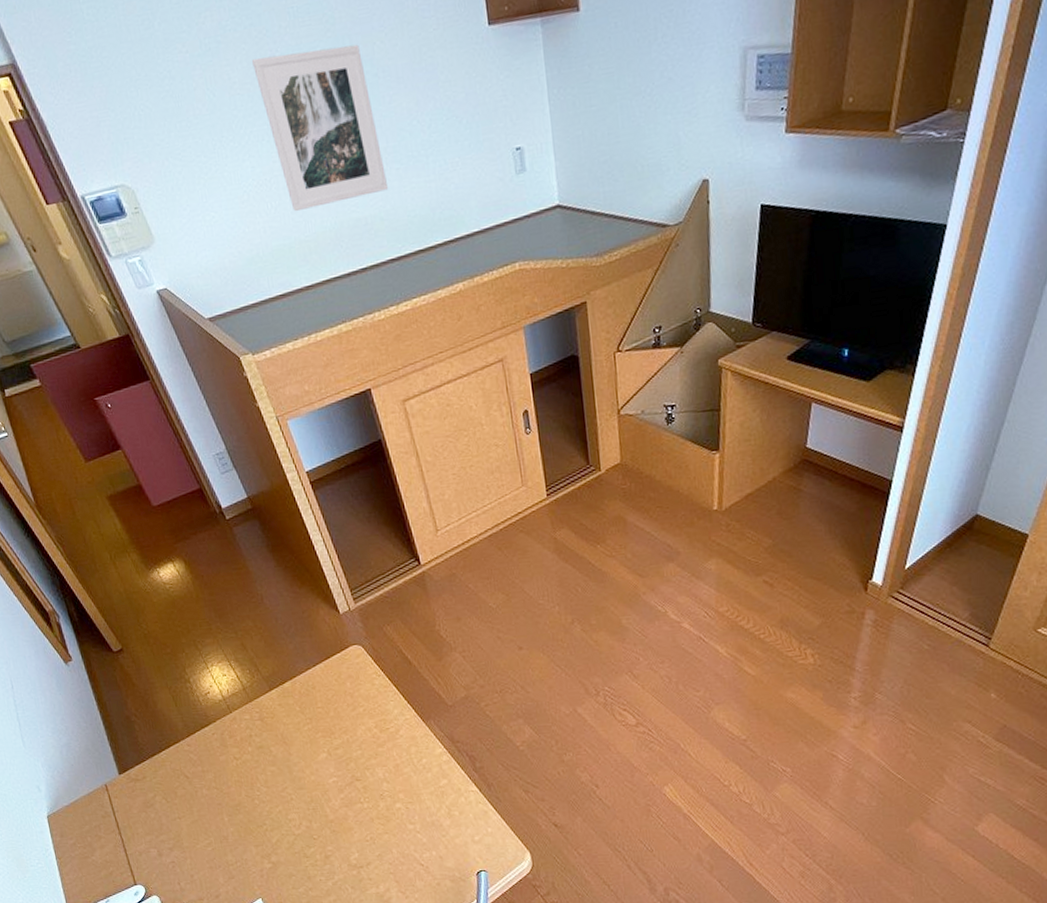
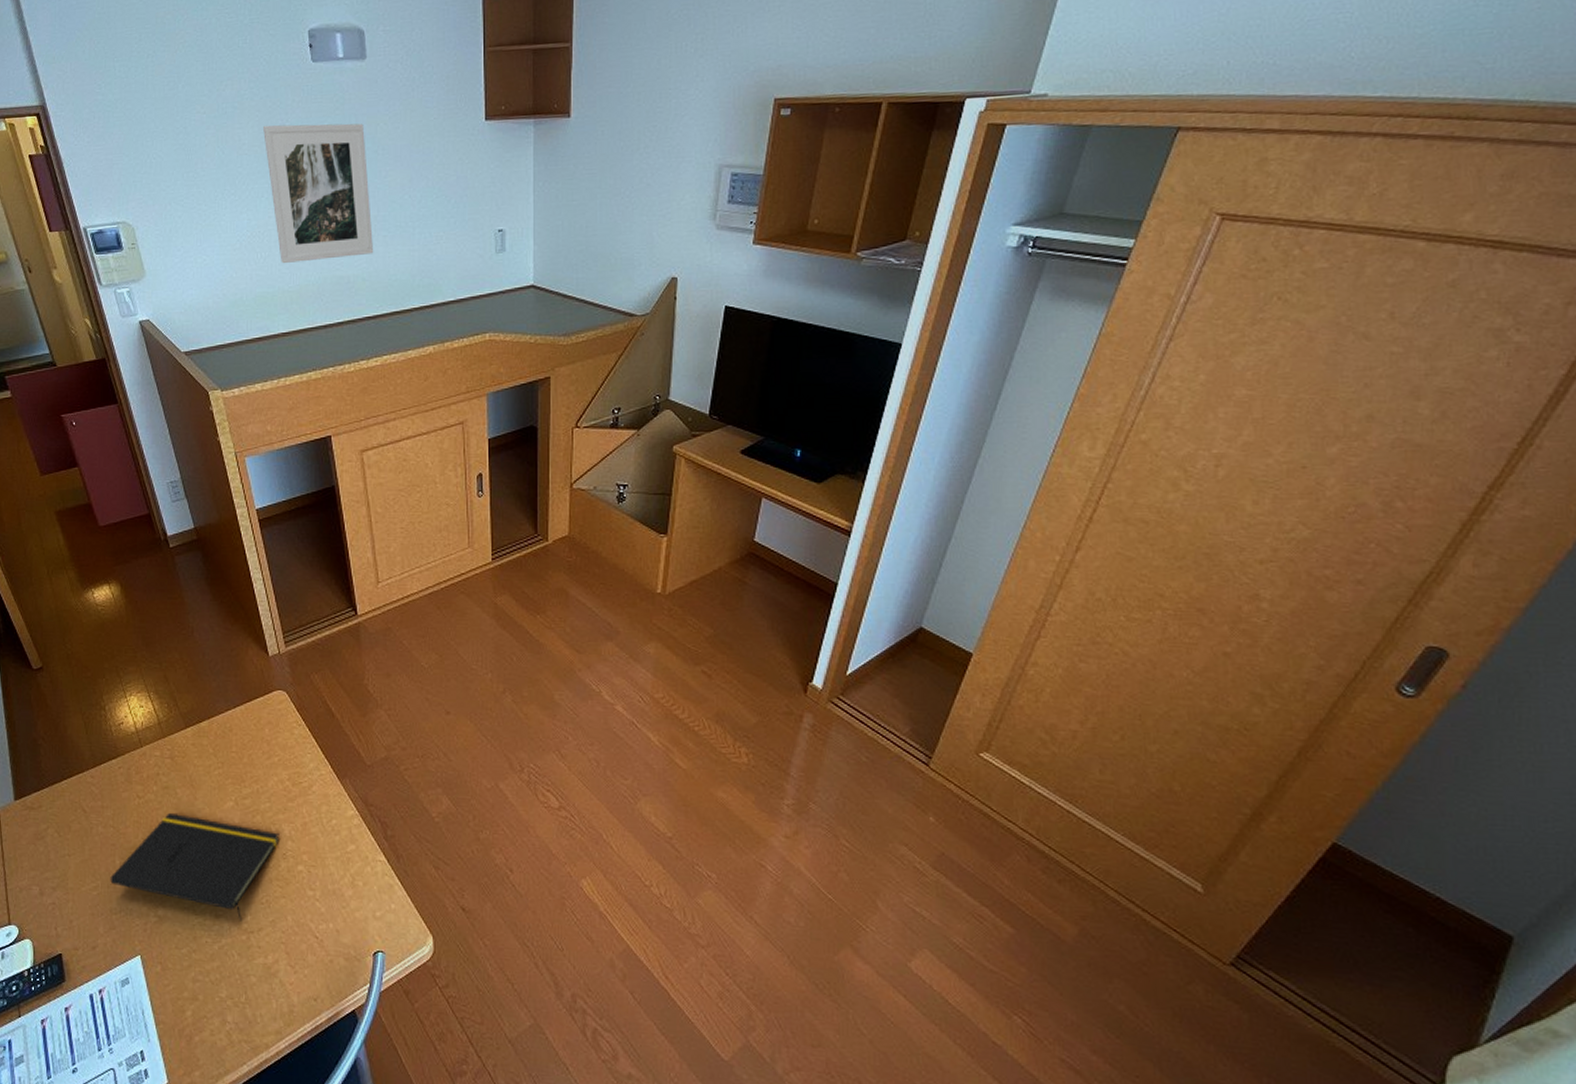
notepad: none [221,769,375,859] -> present [110,812,280,922]

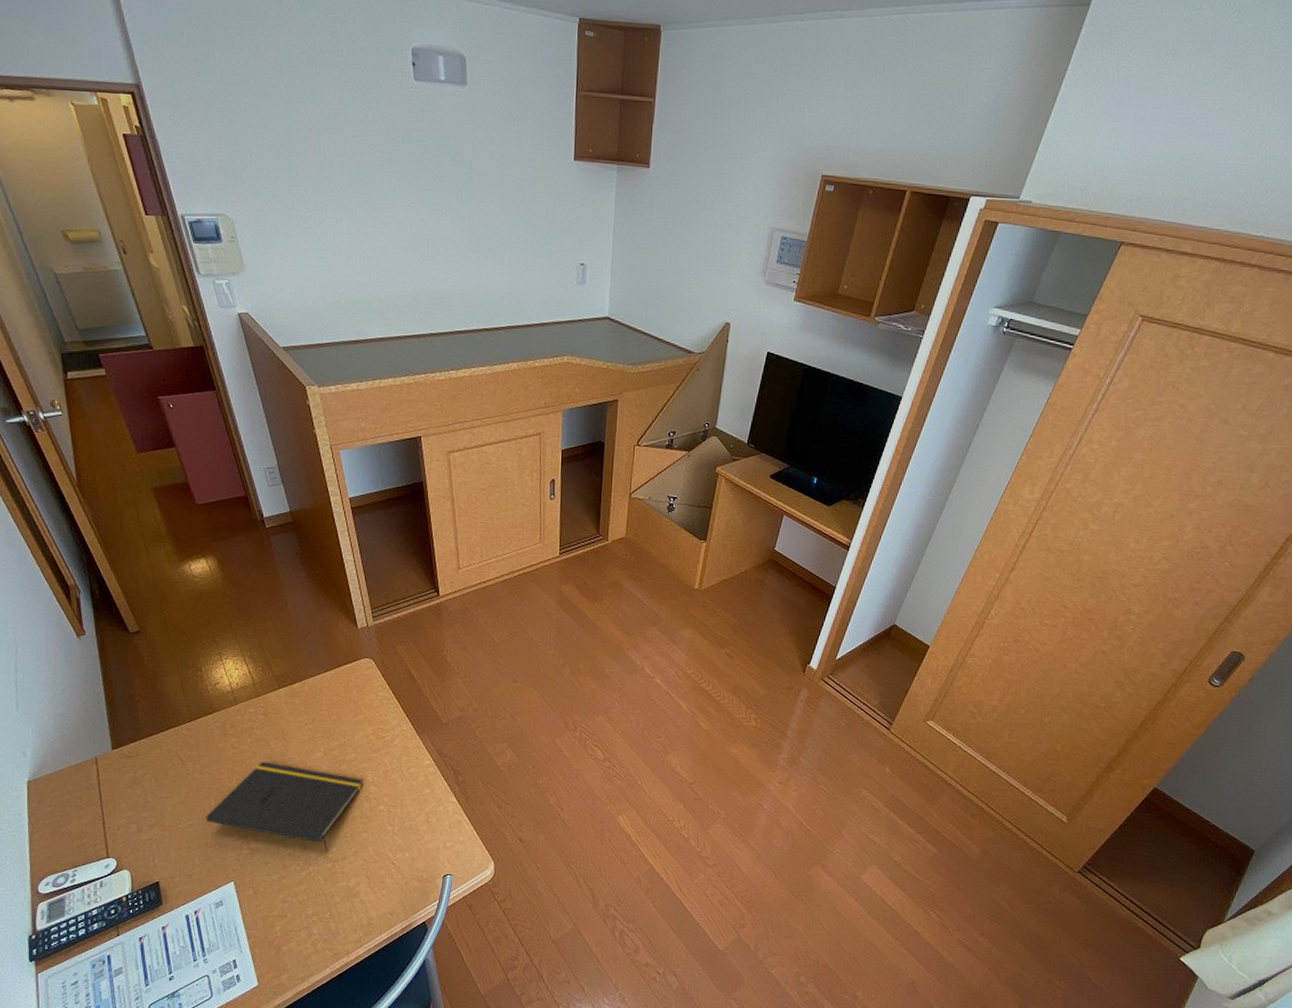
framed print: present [263,123,374,264] -> none [365,136,467,273]

